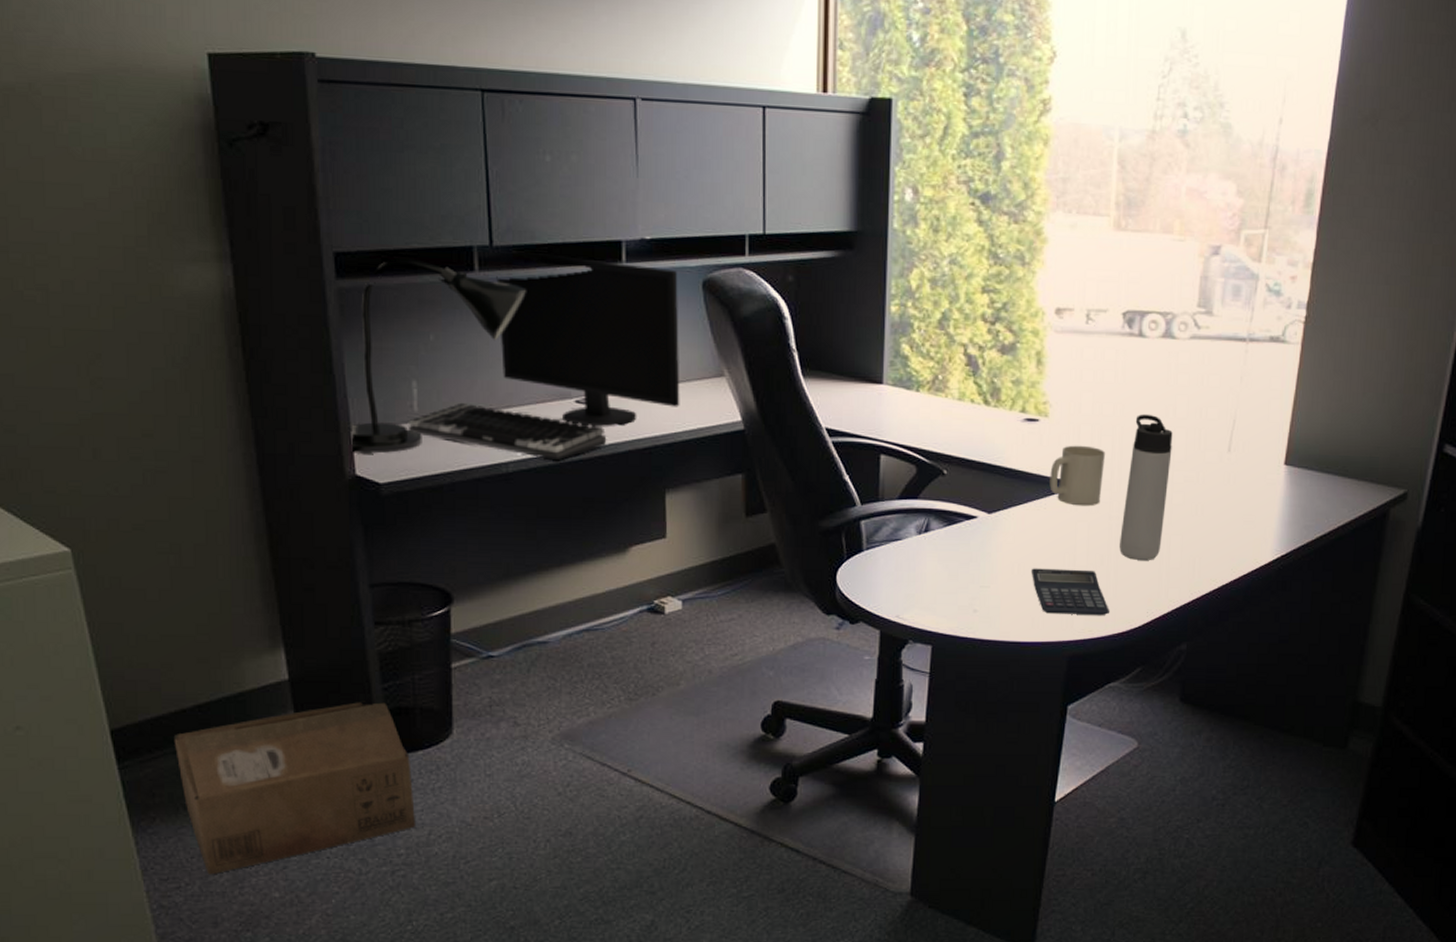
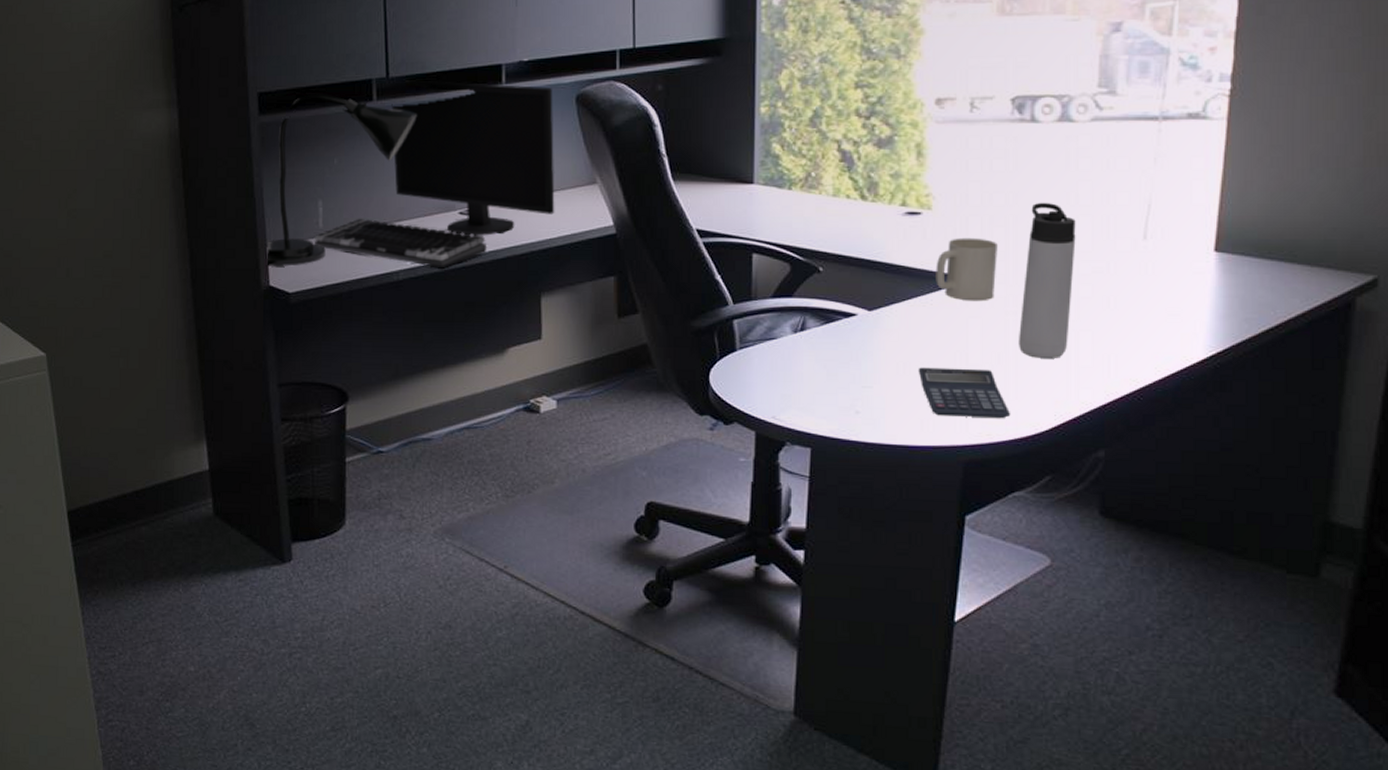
cardboard box: present [173,701,415,875] -> none [115,491,311,647]

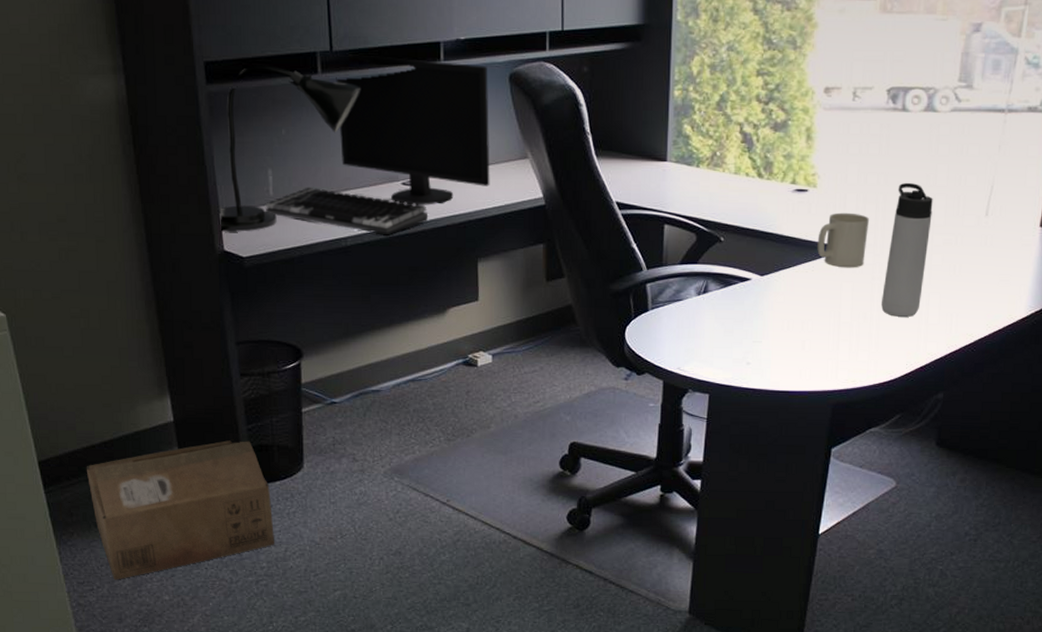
cardboard box: none [115,491,311,647] -> present [86,439,274,580]
calculator: present [918,367,1010,418] -> none [799,325,871,367]

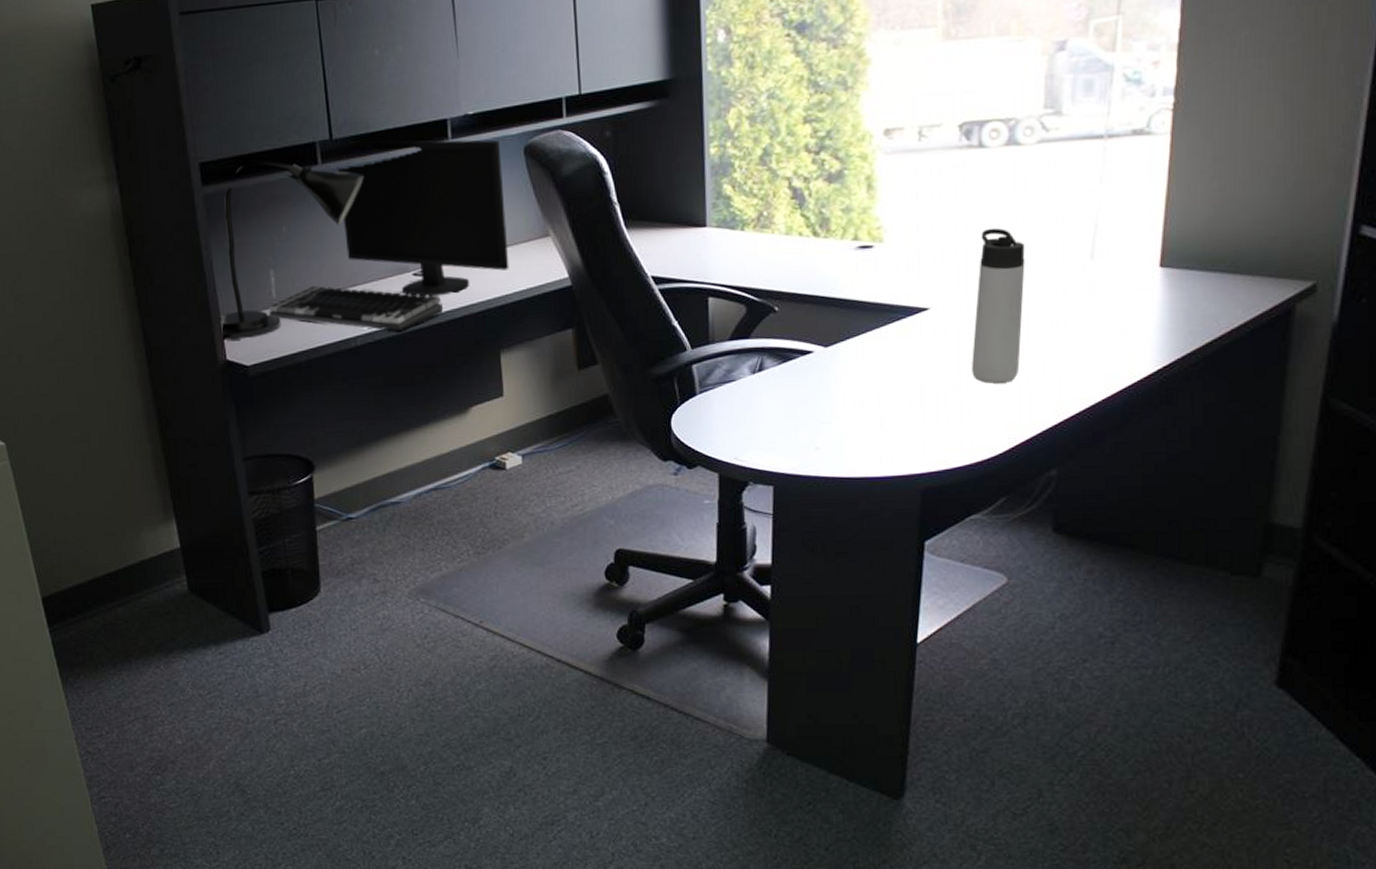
cardboard box: present [86,439,274,580] -> none [91,564,292,724]
mug: present [817,212,869,268] -> none [889,267,949,332]

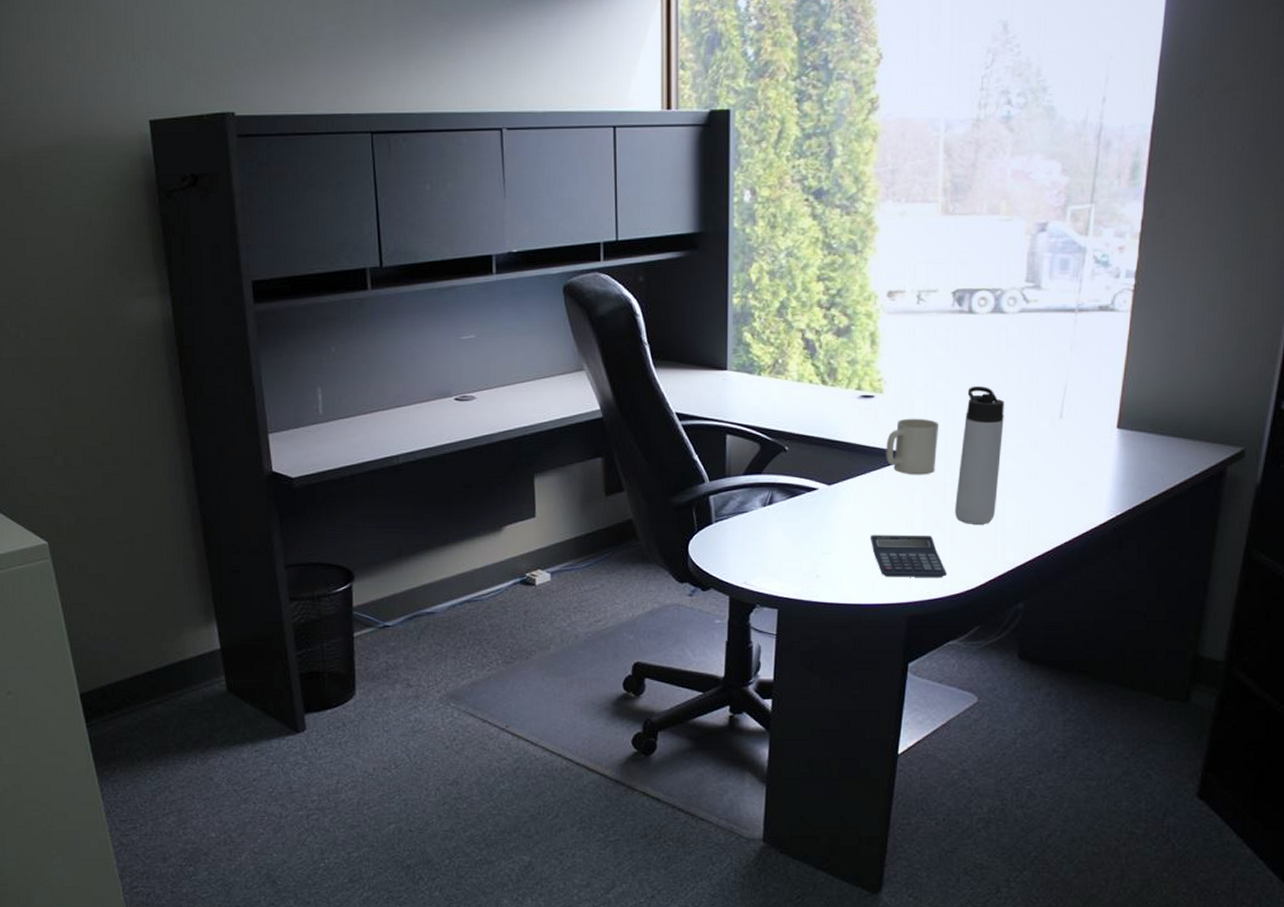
desk lamp: present [220,159,364,341] -> none [267,281,411,453]
computer keyboard: present [269,285,443,332] -> none [315,404,481,452]
monitor: present [337,139,509,297] -> none [386,270,546,421]
calculator: none [874,398,965,446] -> present [870,535,947,577]
mug: none [889,267,949,332] -> present [886,418,939,475]

